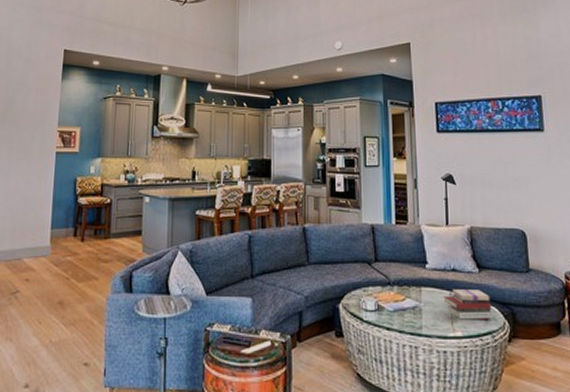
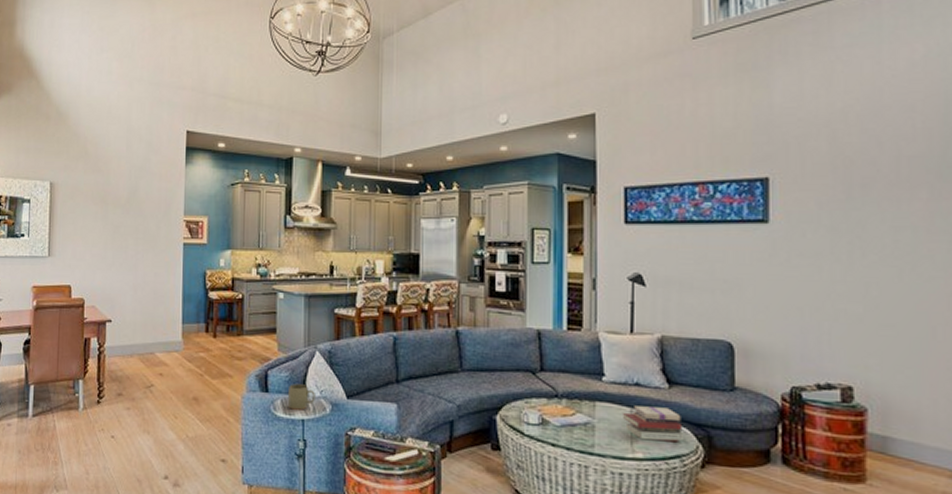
mug: none [150,283,177,309] -> present [287,384,315,410]

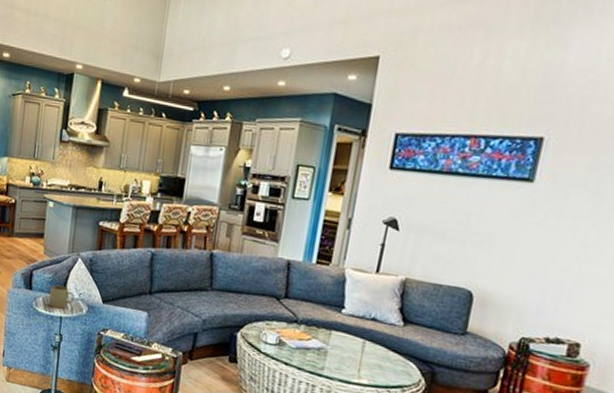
books: present [623,406,683,443] -> none [355,338,410,375]

